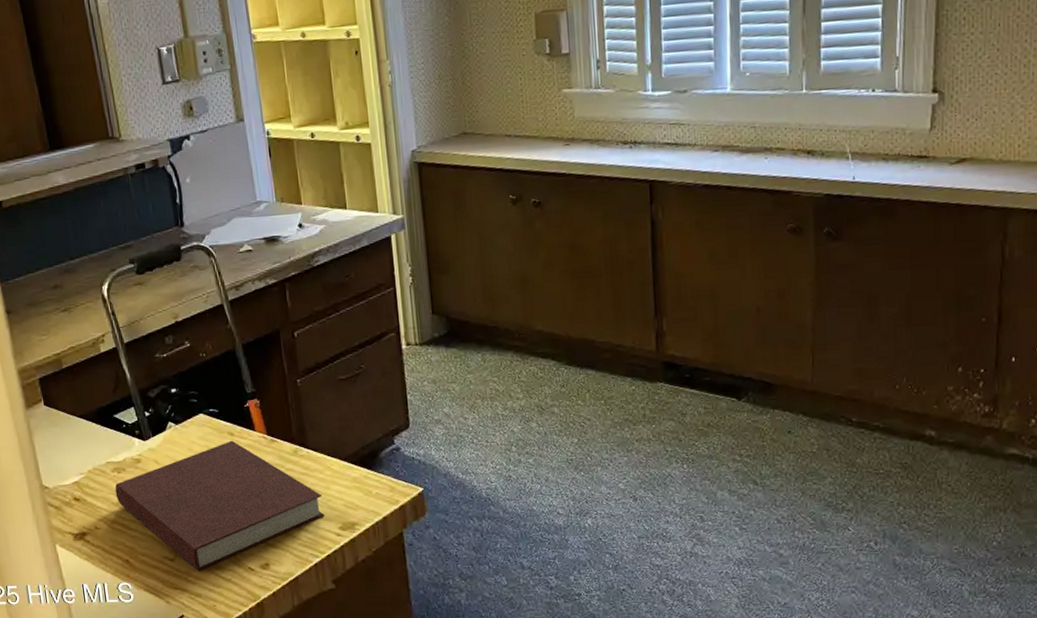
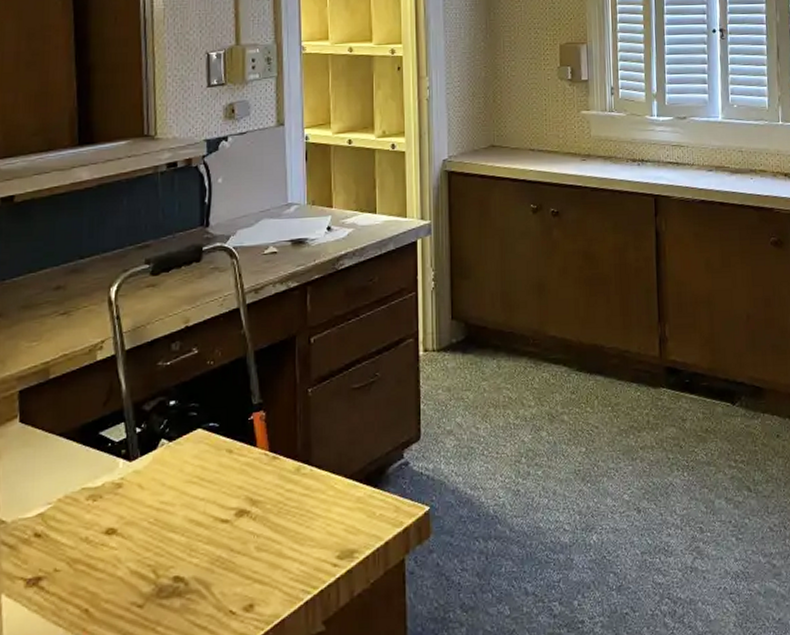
notebook: present [115,440,325,571] -> none [86,458,322,619]

